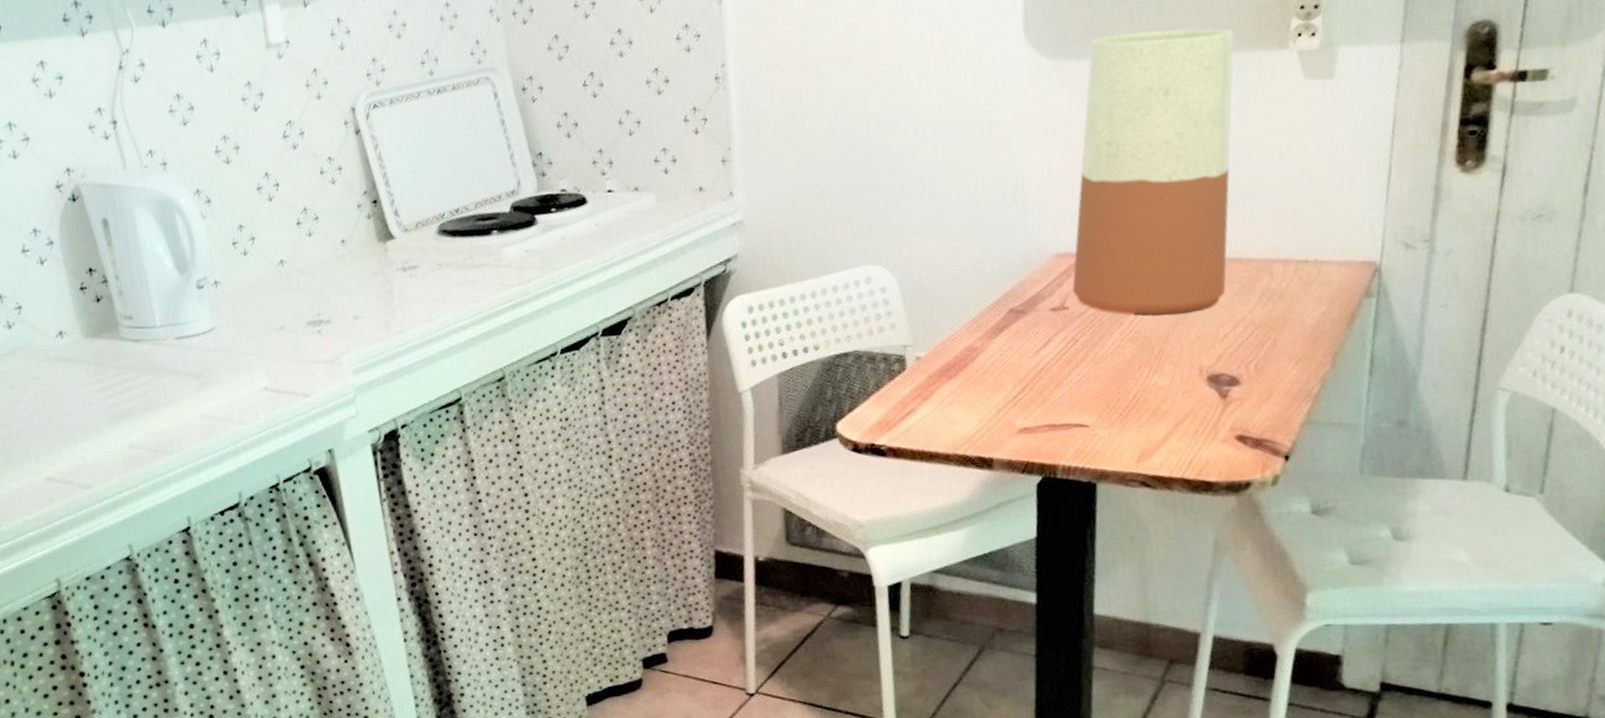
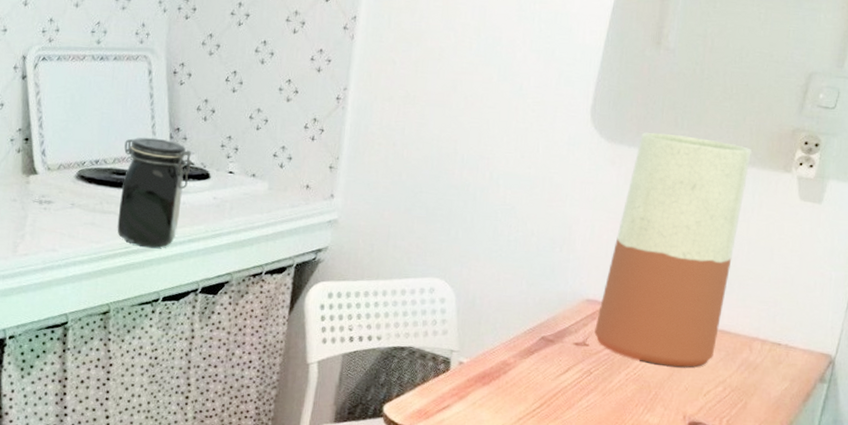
jar: none [483,169,564,297] -> present [117,137,193,248]

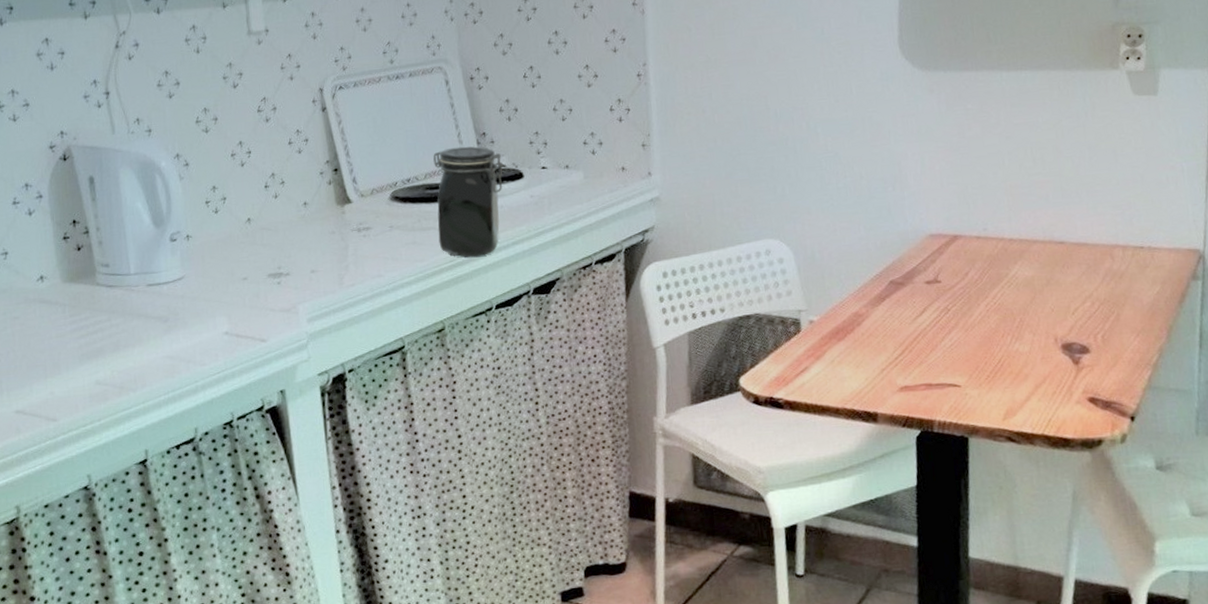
vase: present [594,132,752,368] -> none [944,49,1075,290]

